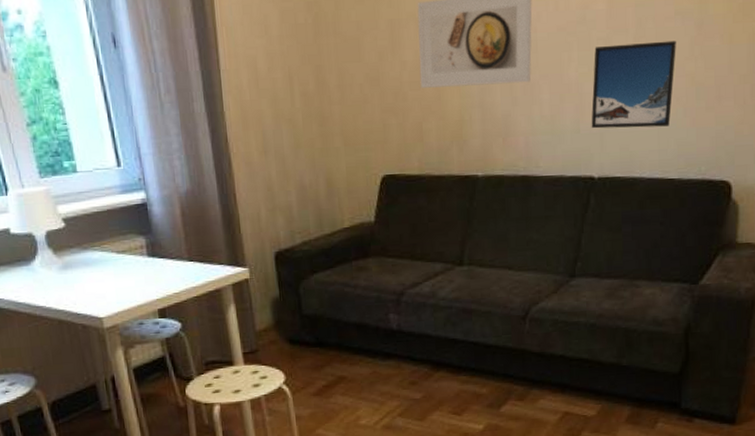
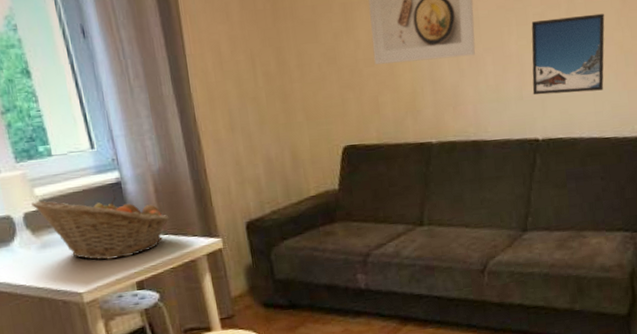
fruit basket: none [54,218,195,285] -> present [31,196,170,260]

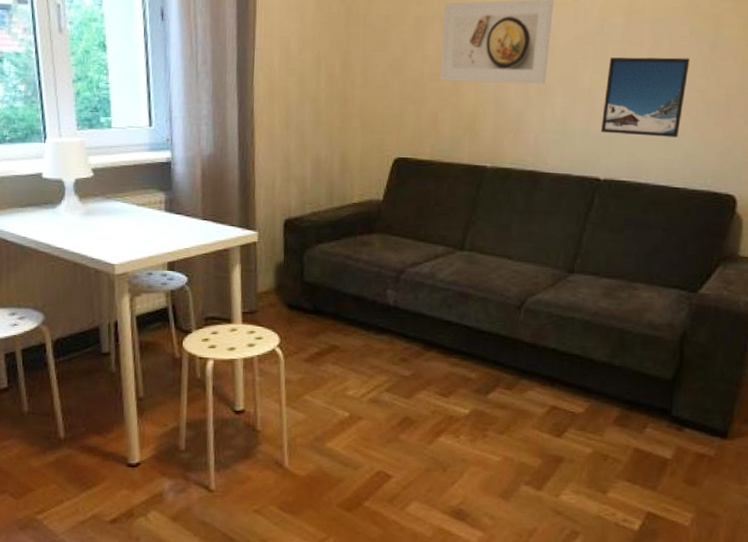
fruit basket: present [31,196,170,260] -> none [84,169,211,236]

